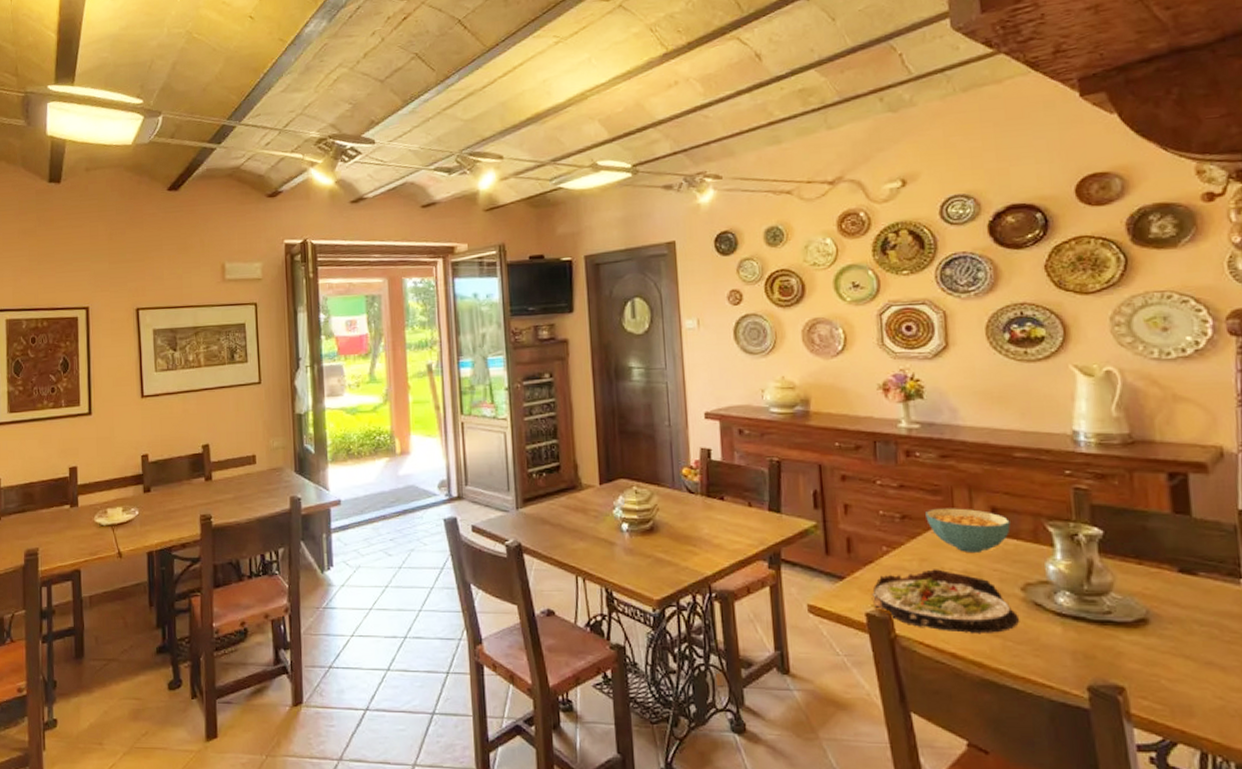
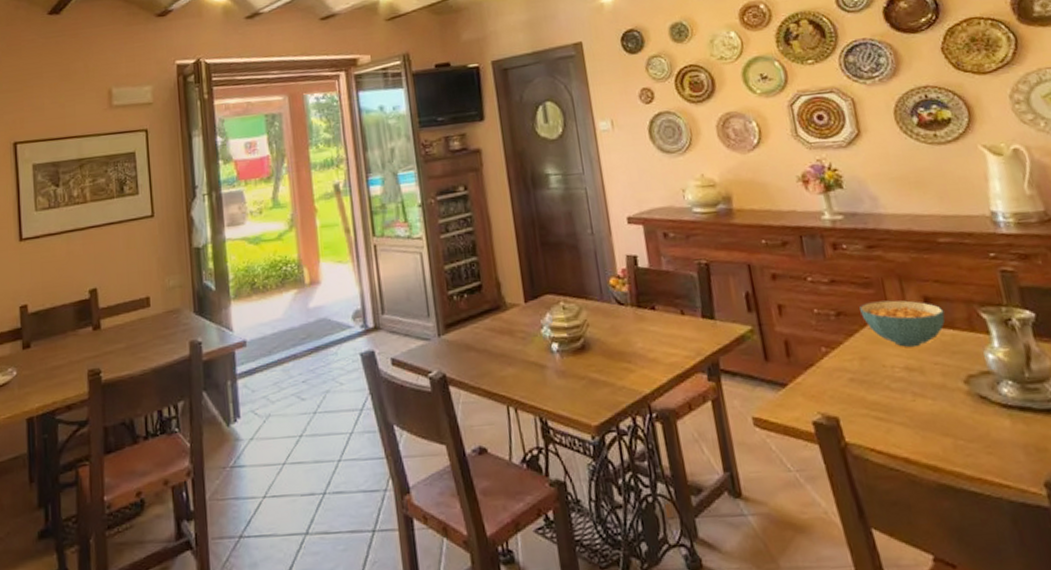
salad plate: present [871,569,1020,634] -> none [816,367,968,436]

